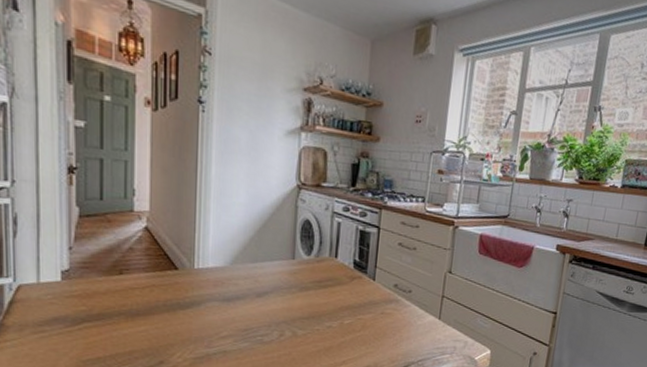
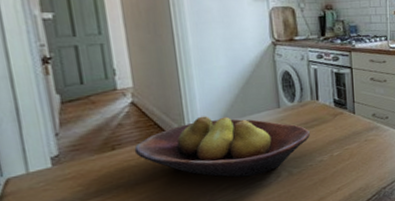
fruit bowl: none [140,254,322,329] -> present [134,116,310,178]

